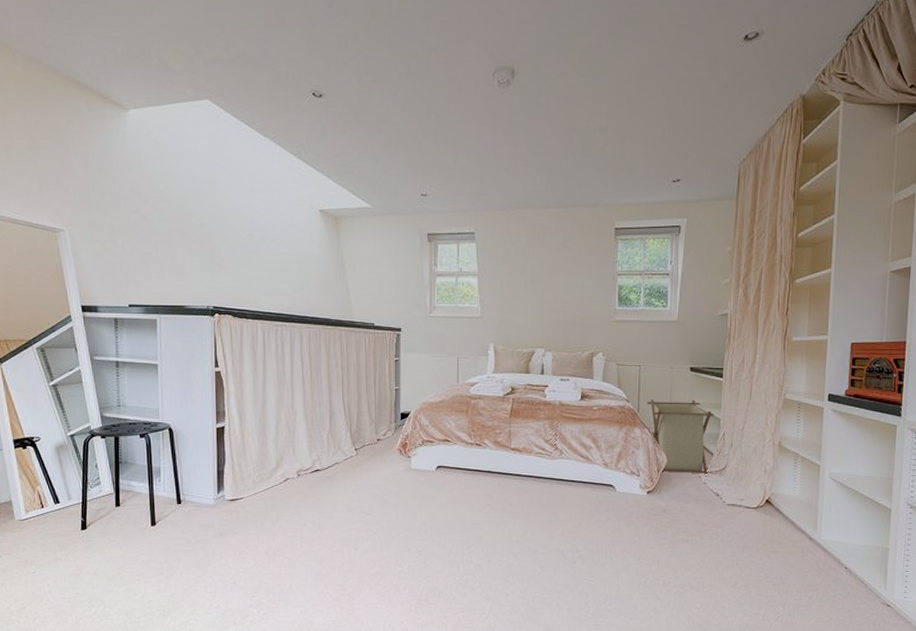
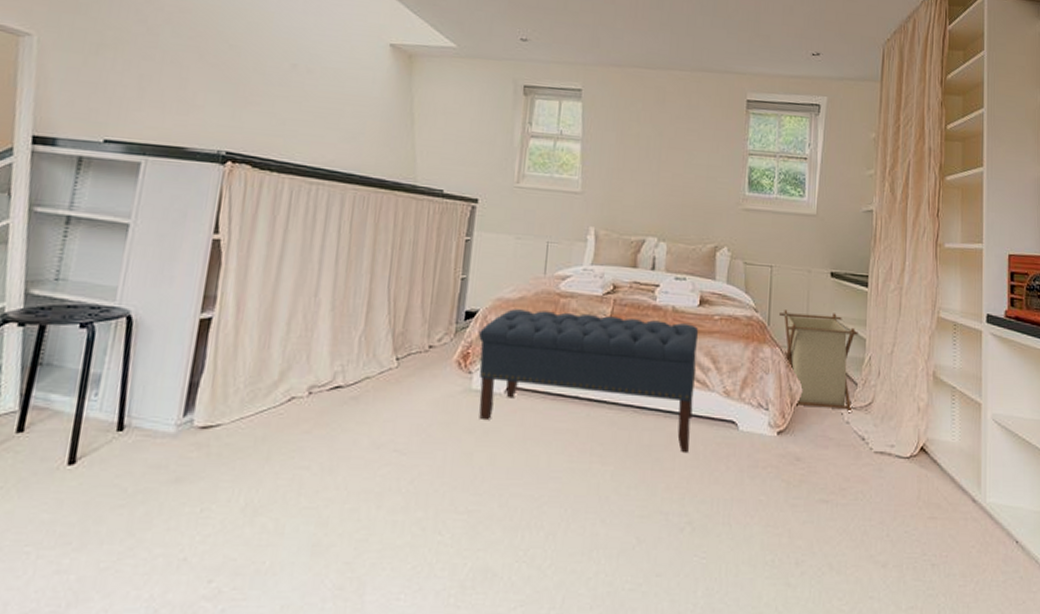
bench: none [413,410,582,508] -> present [479,309,699,452]

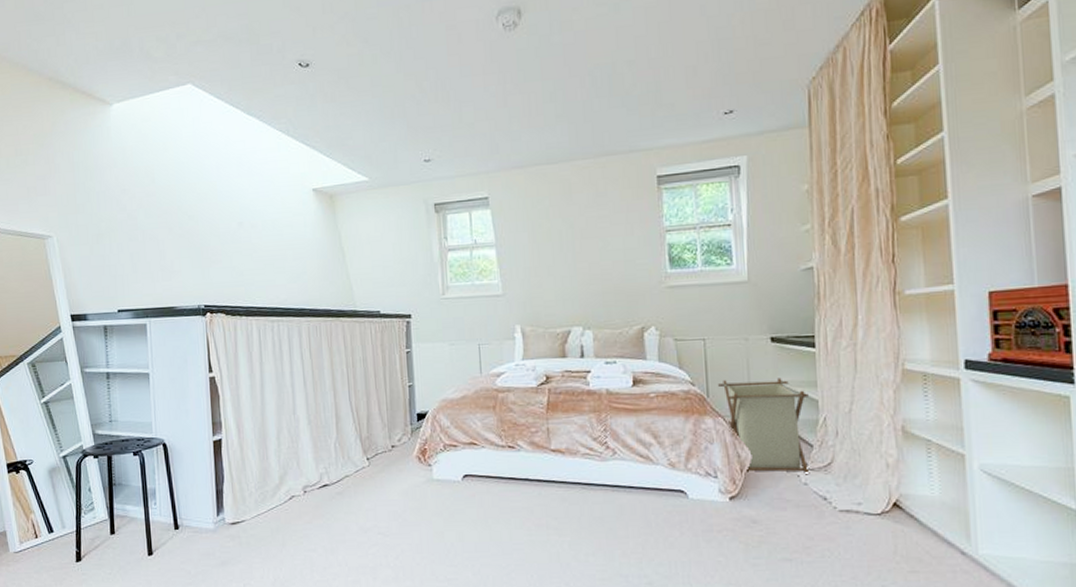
bench: present [479,309,699,452] -> none [432,404,640,521]

